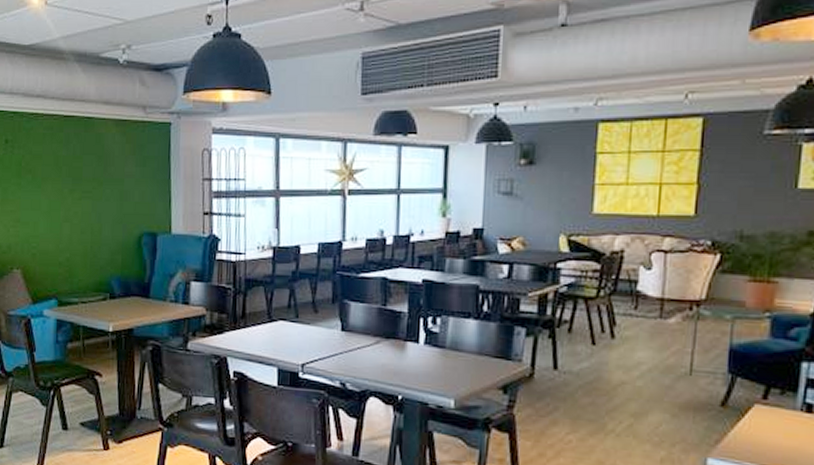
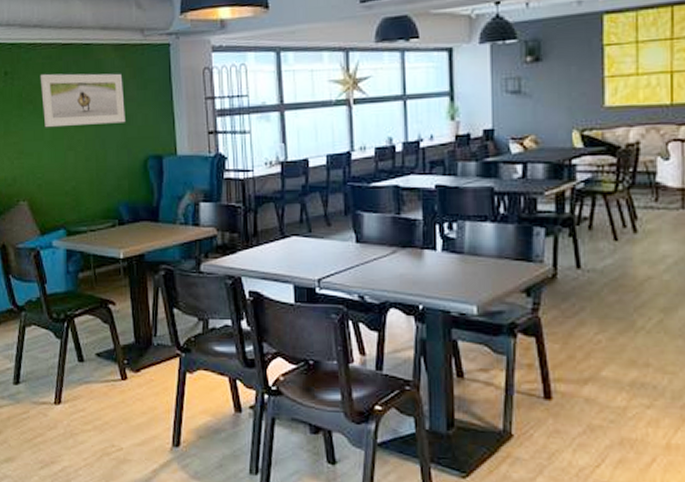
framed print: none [40,144,123,199] -> present [40,73,125,128]

